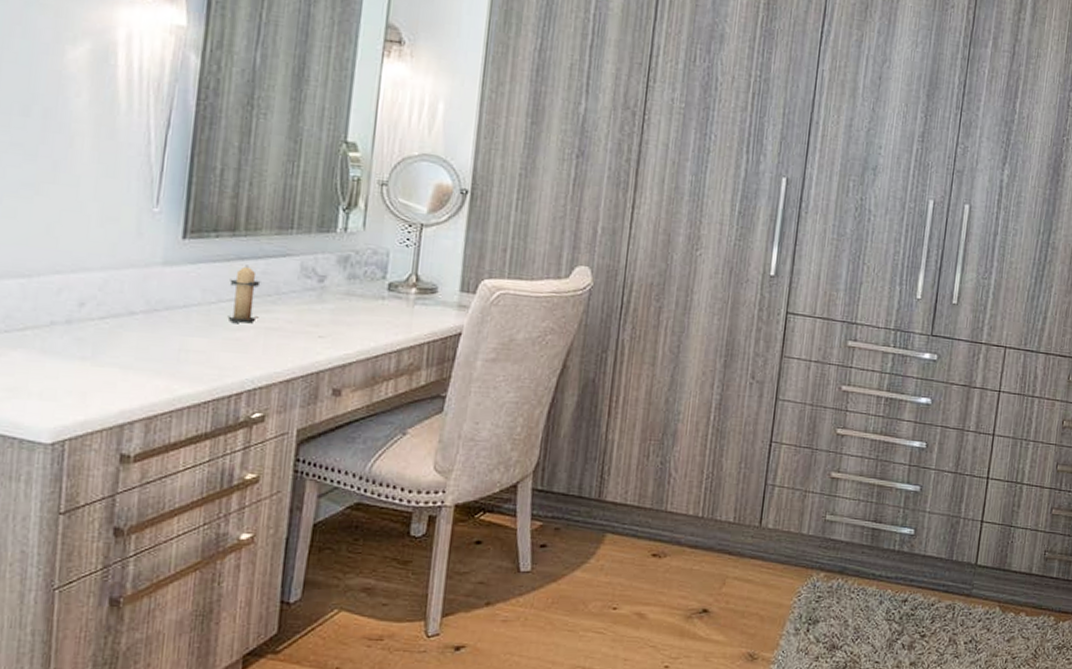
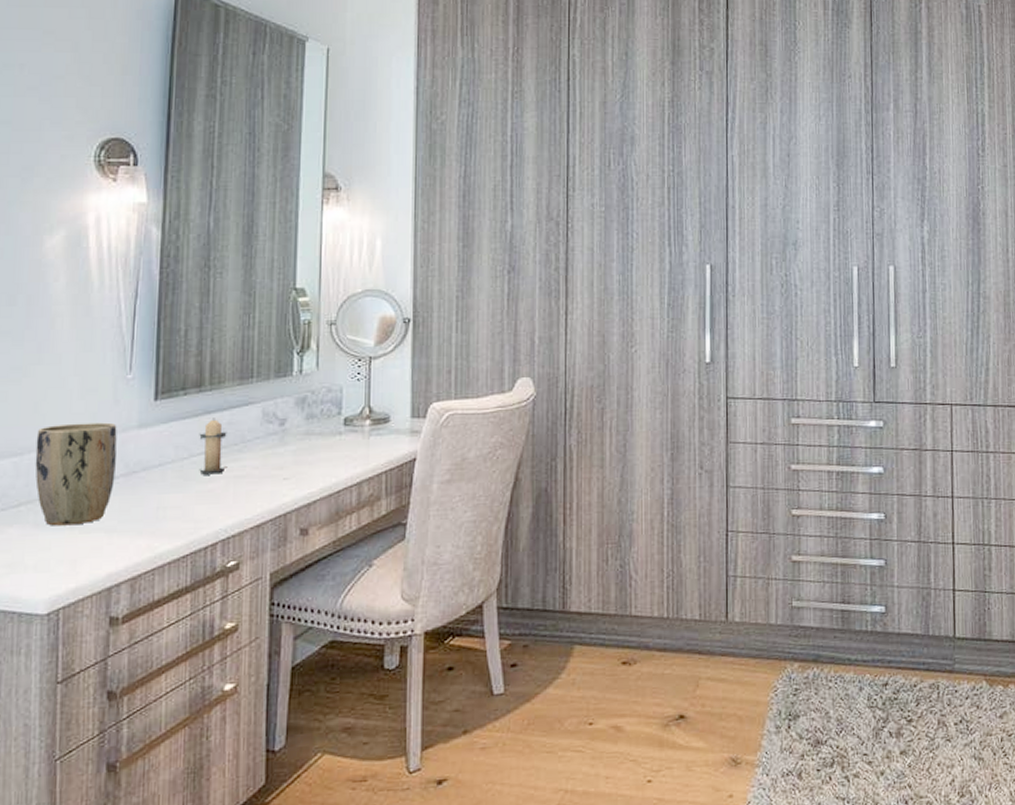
plant pot: none [44,250,139,357] -> present [35,422,117,526]

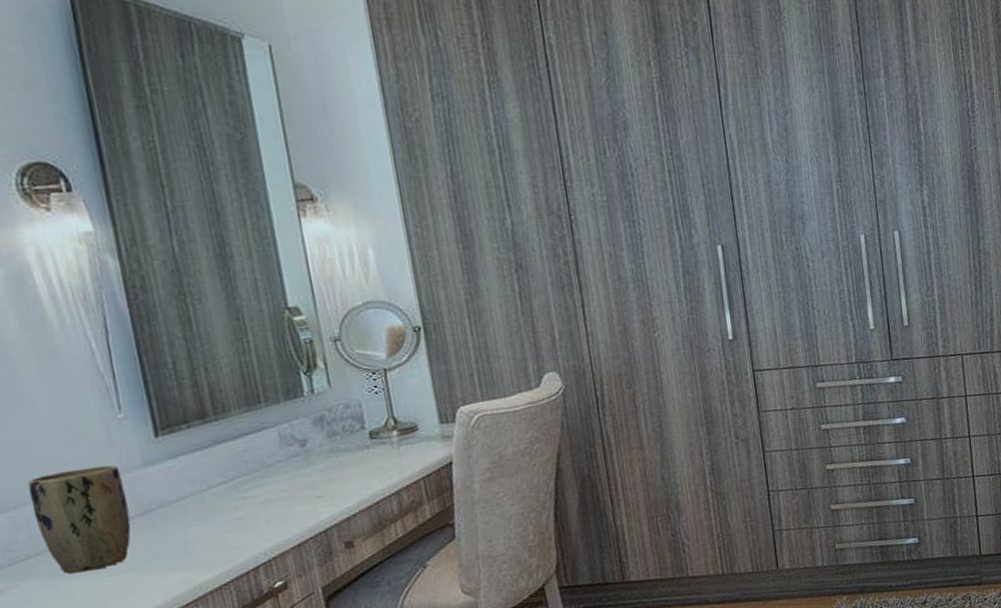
candle: present [199,418,227,475] -> none [214,447,252,504]

